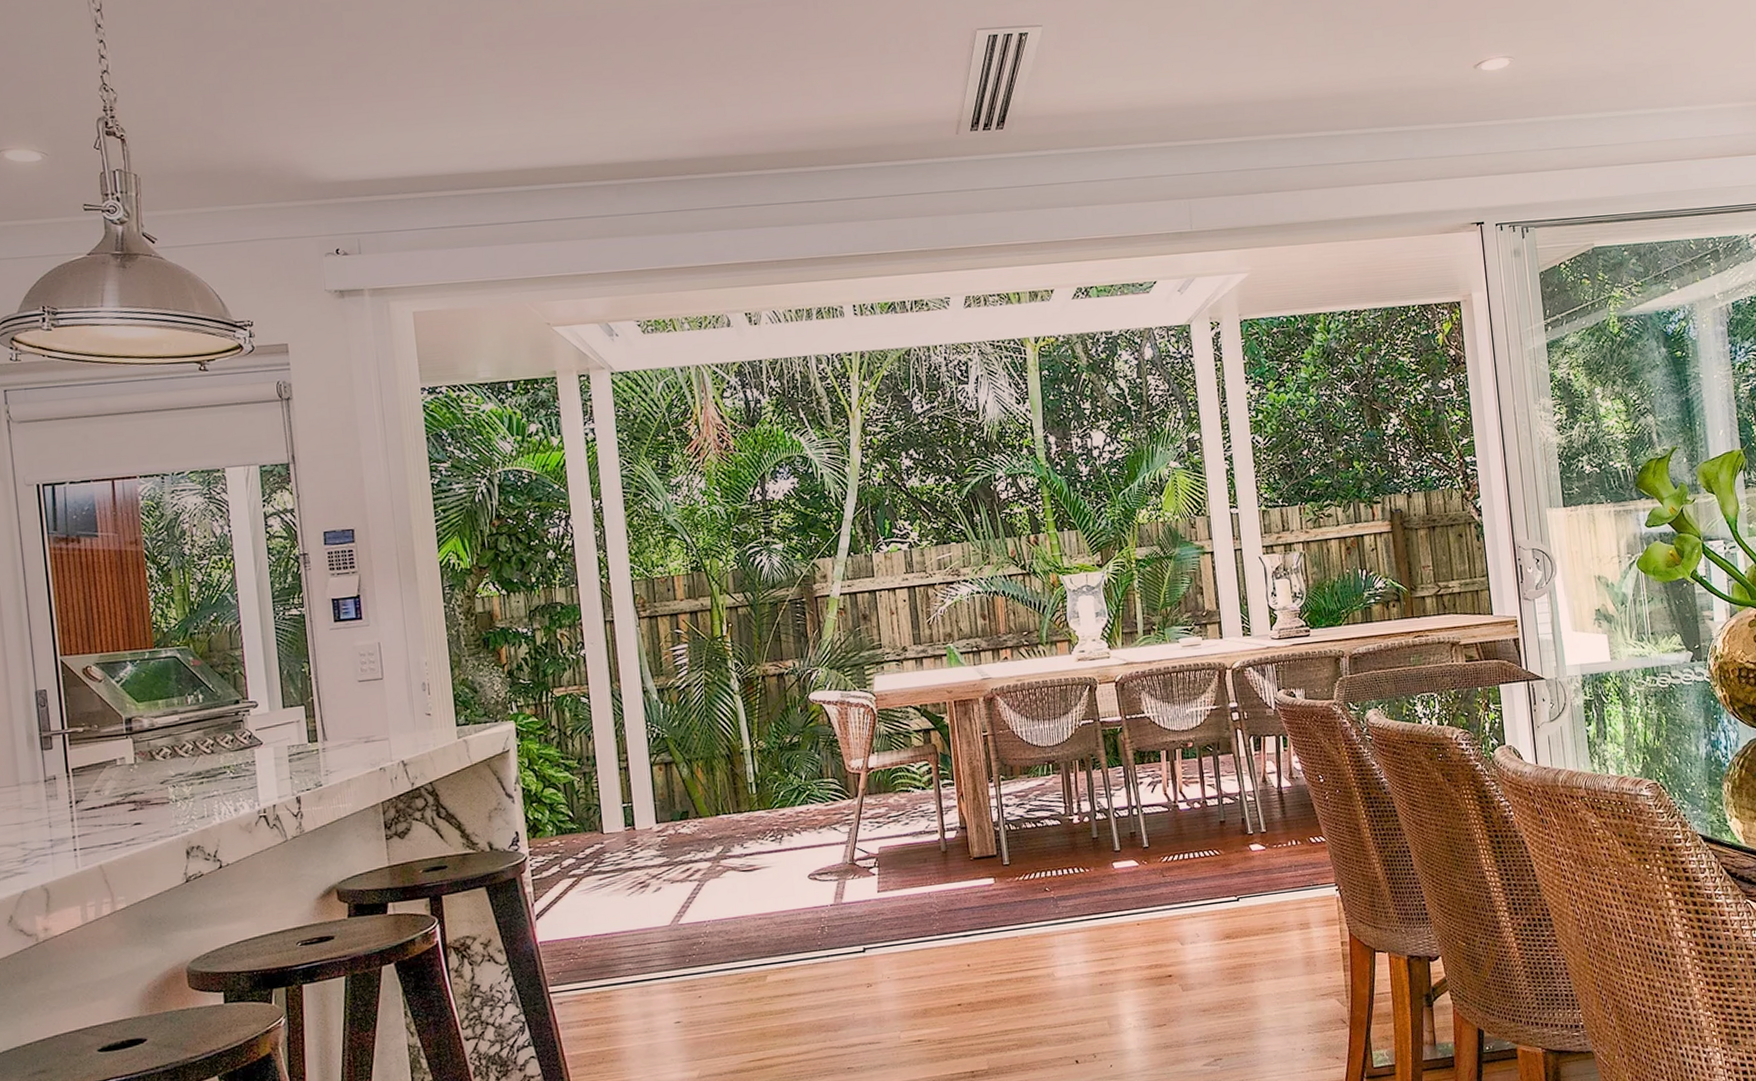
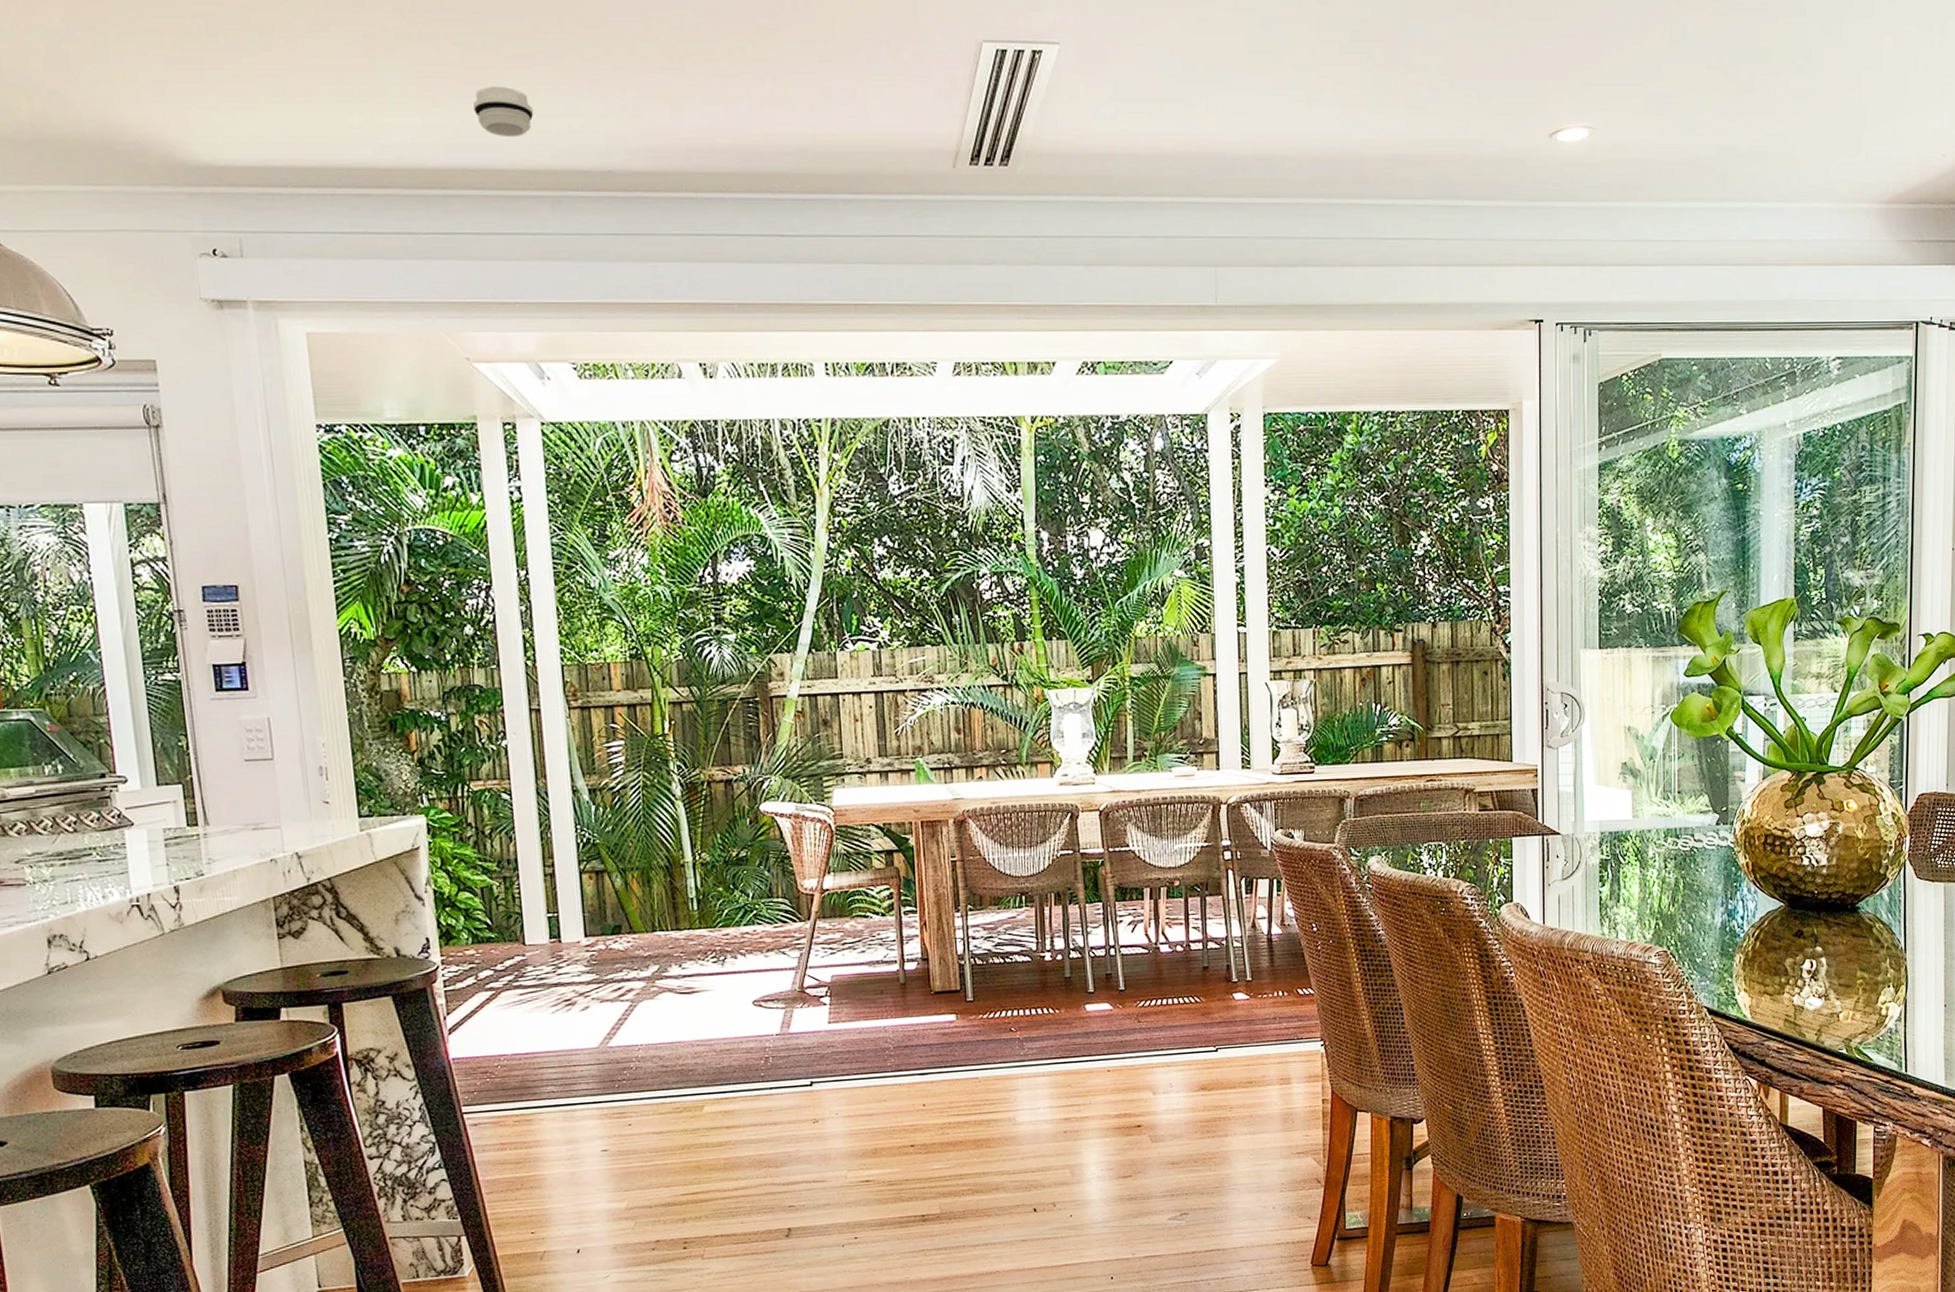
smoke detector: none [550,98,602,139] -> present [472,85,534,136]

